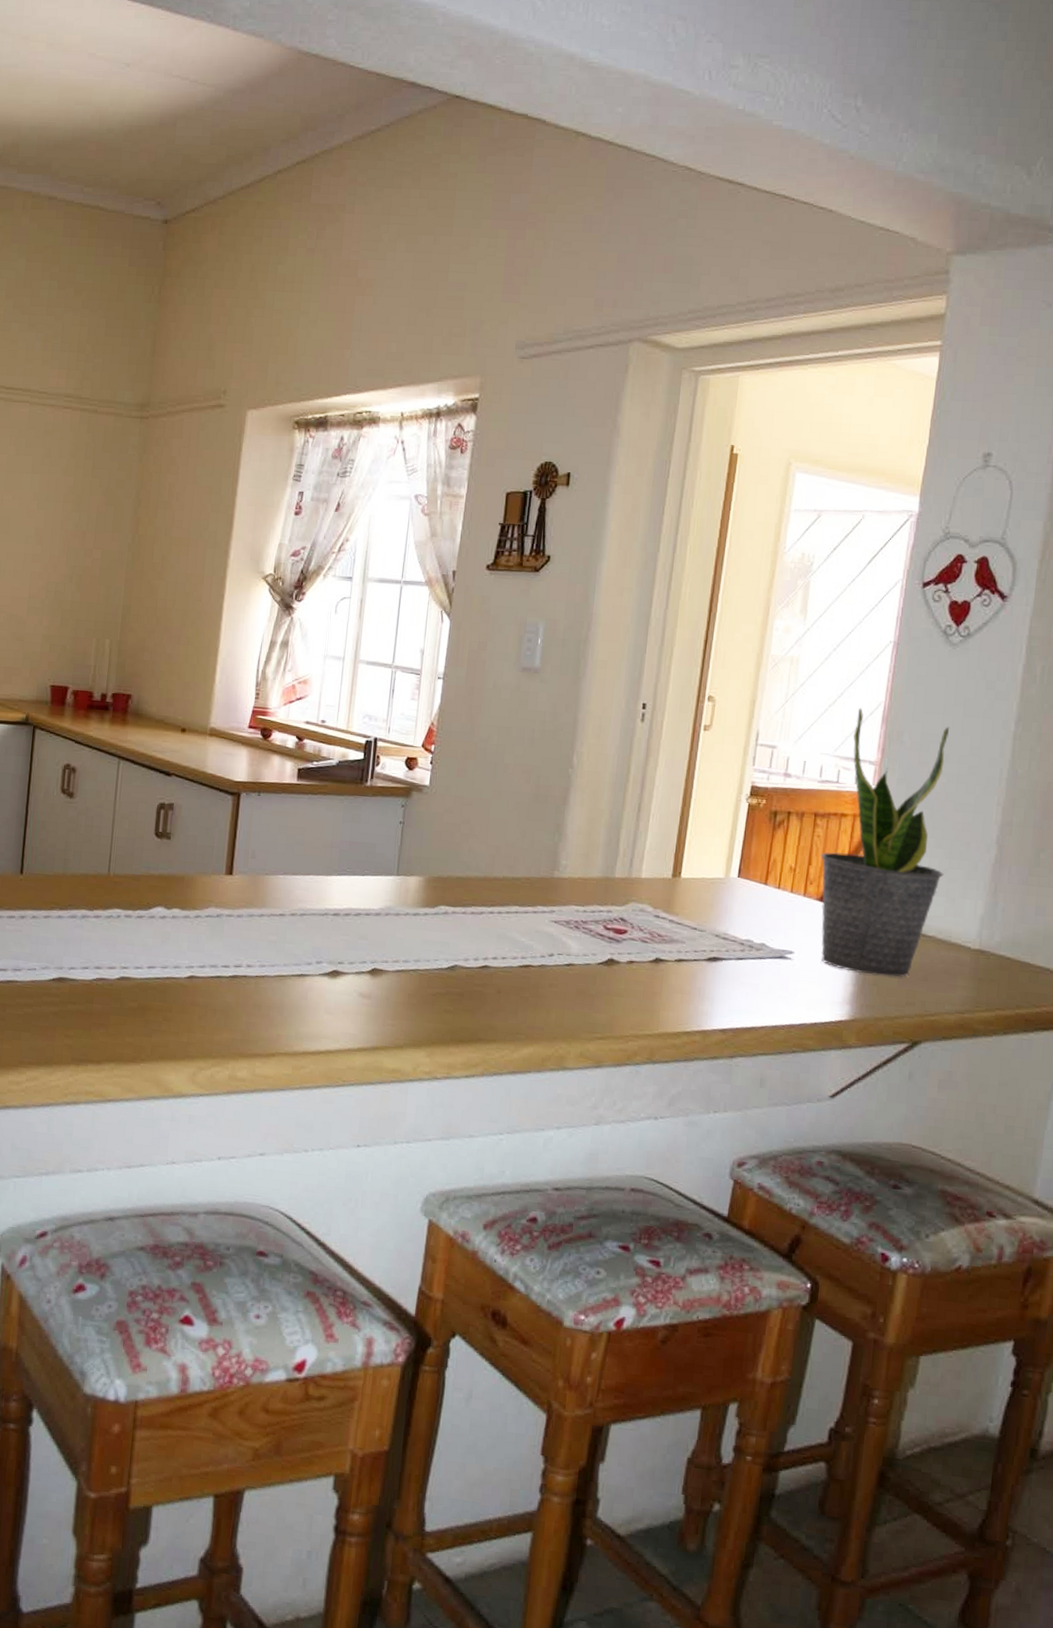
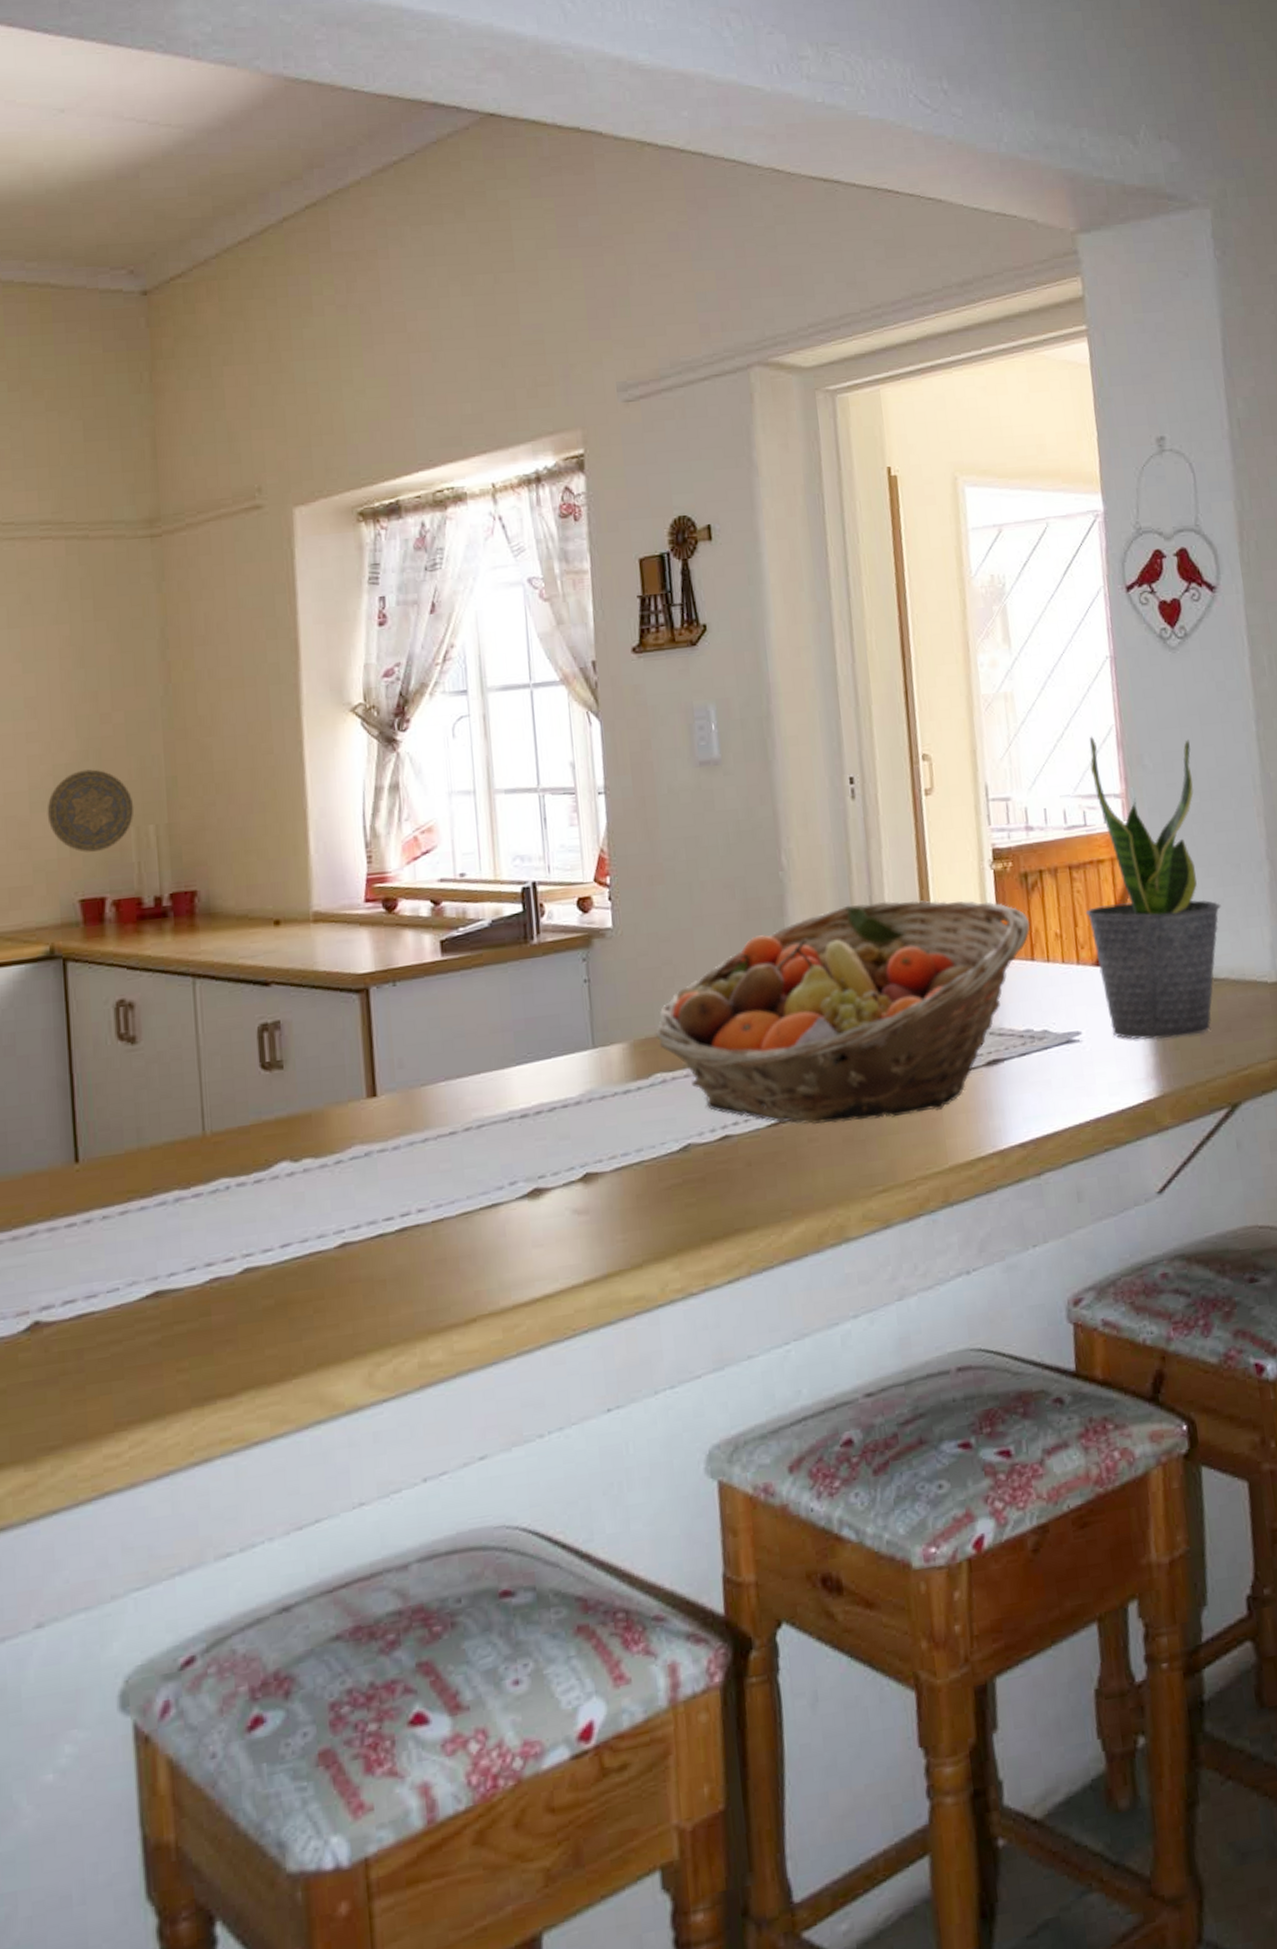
decorative plate: none [38,589,98,652] -> present [47,769,134,852]
fruit basket: none [446,807,771,987] -> present [655,900,1031,1125]

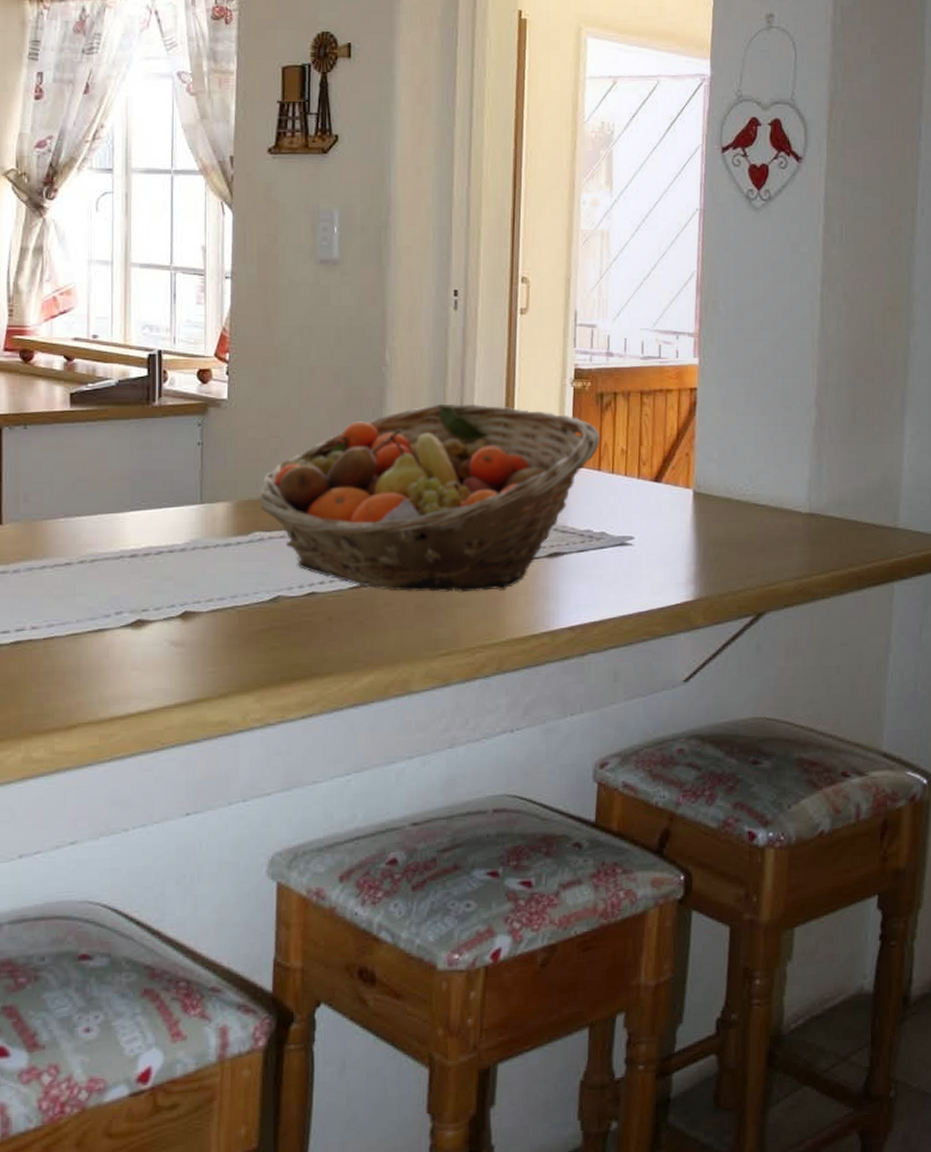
potted plant: present [1085,736,1221,1040] -> none [650,279,770,551]

